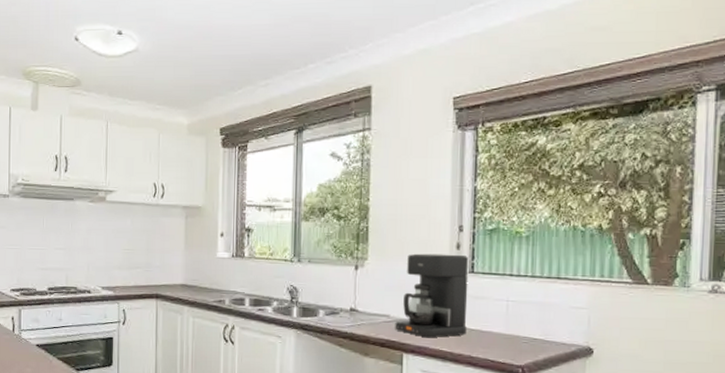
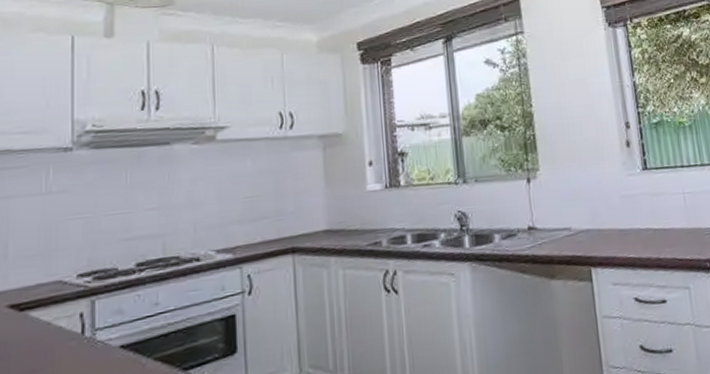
coffee maker: present [395,253,469,338] -> none [578,152,651,247]

